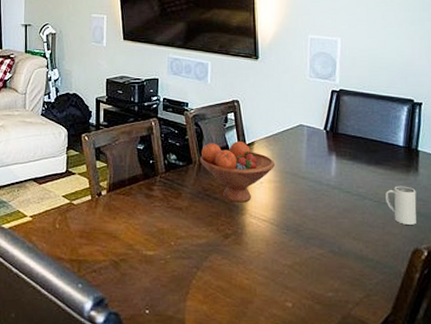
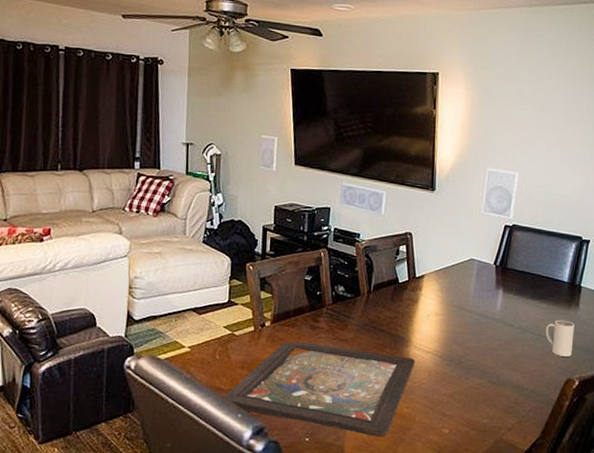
board game: none [64,210,251,311] -> present [223,341,415,438]
fruit bowl: present [199,141,276,203] -> none [368,274,444,335]

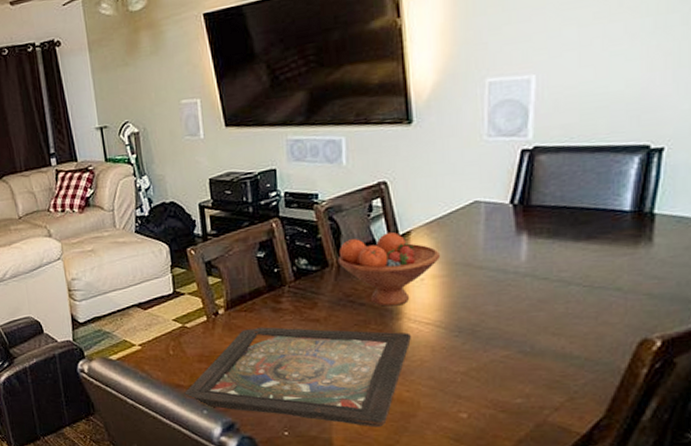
fruit bowl: none [368,274,444,335] -> present [337,232,441,307]
mug: present [546,320,575,357] -> none [601,262,648,311]

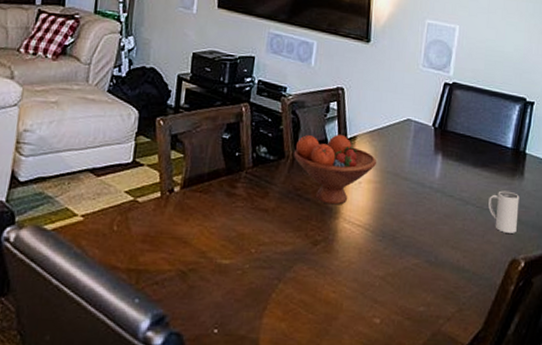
board game: present [184,327,411,428] -> none [119,211,344,329]
mug: none [601,262,648,311] -> present [488,190,520,233]

